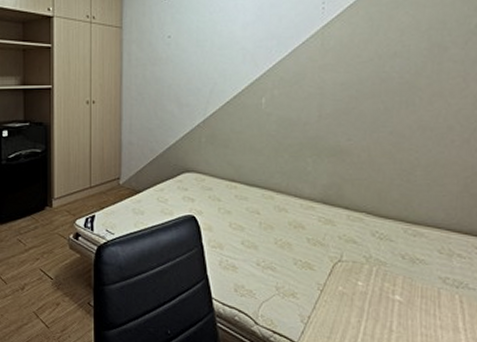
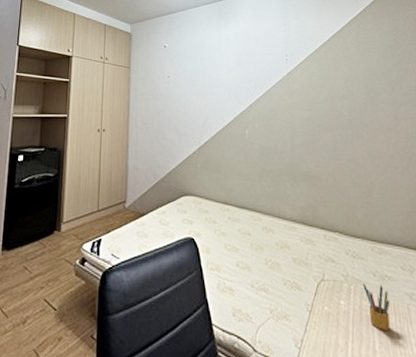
pencil box: none [388,265,418,312] -> present [363,282,390,330]

